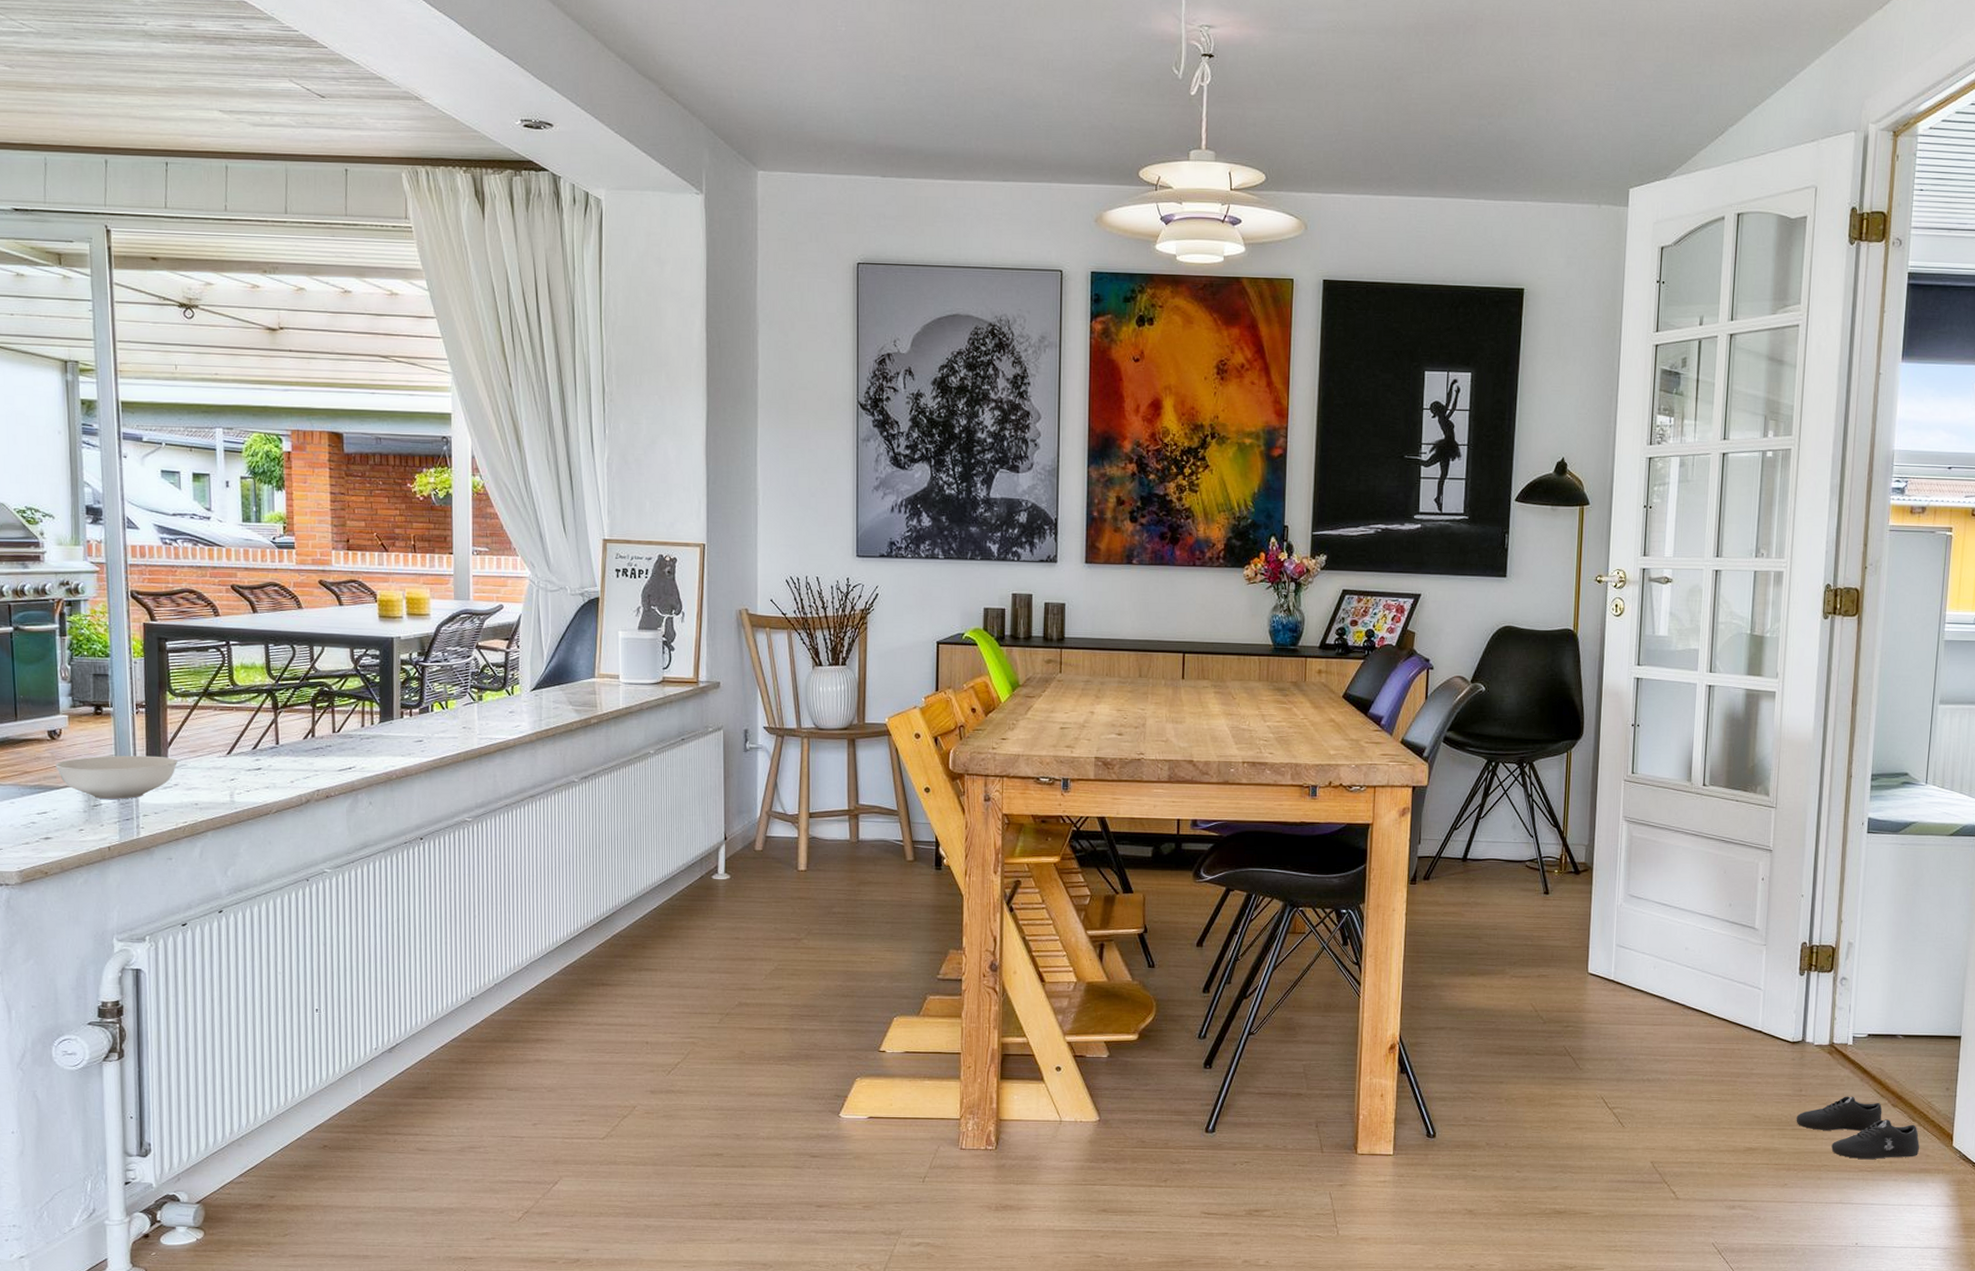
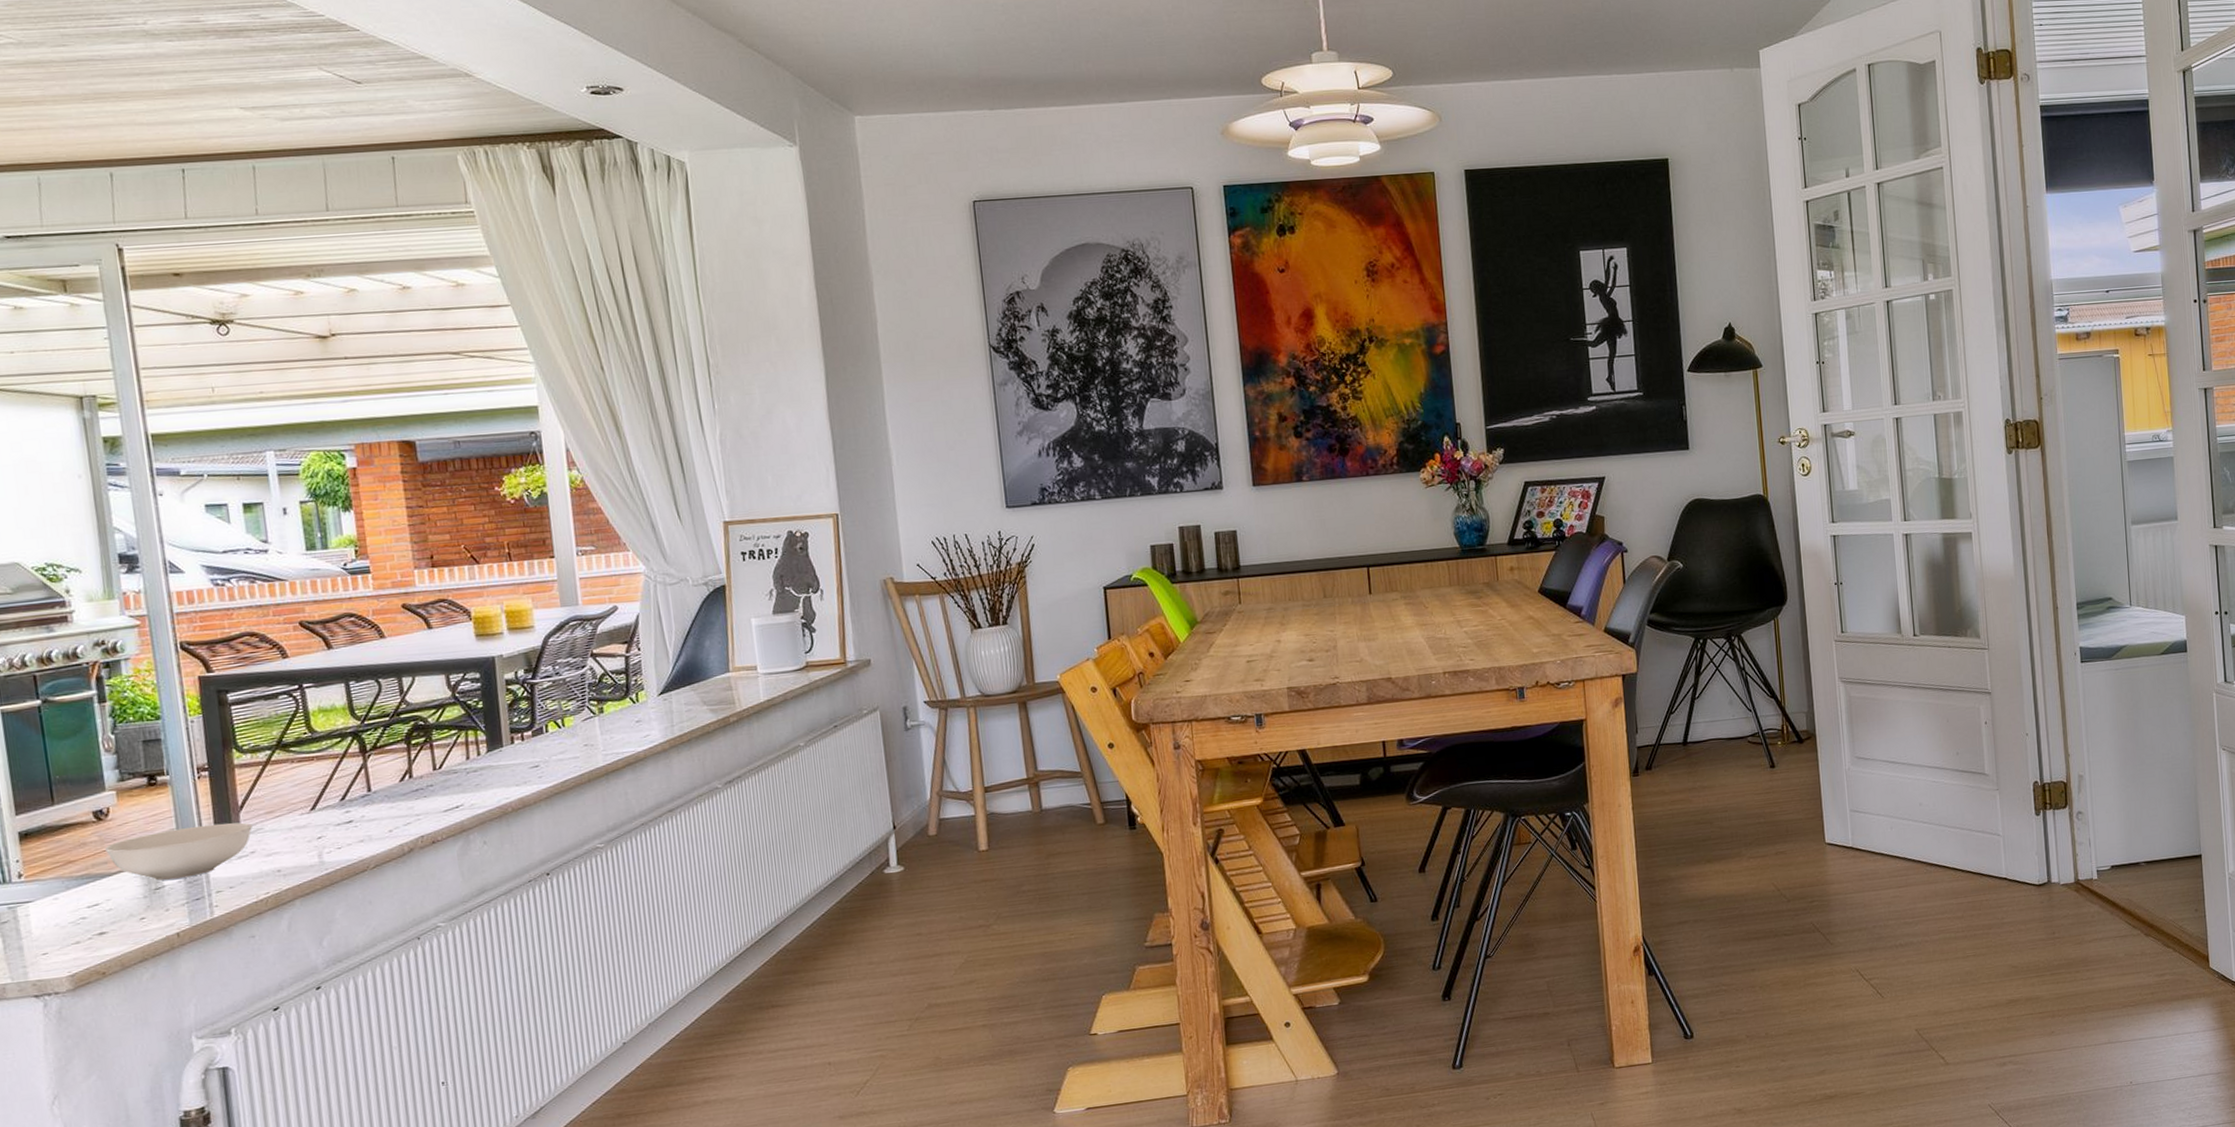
shoe: present [1796,1096,1920,1160] -> none [2053,931,2179,995]

